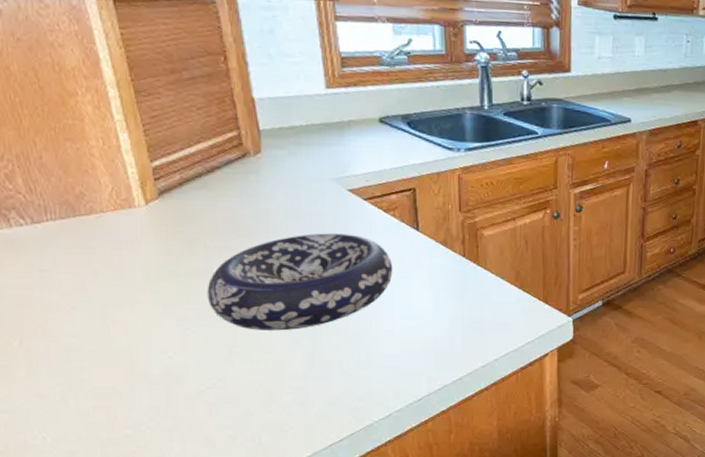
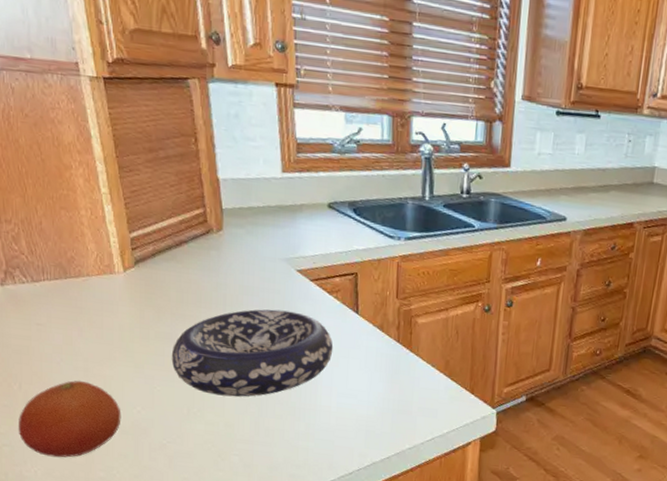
fruit: none [19,329,150,419] -> present [18,380,121,458]

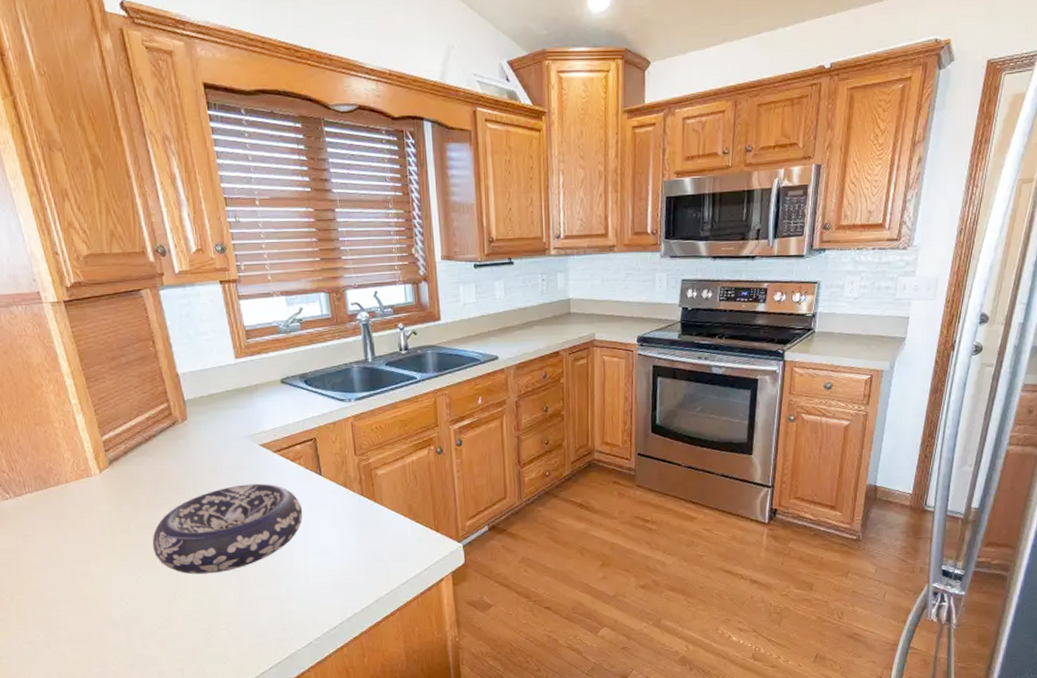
fruit: present [18,380,121,458] -> none [13,582,112,661]

